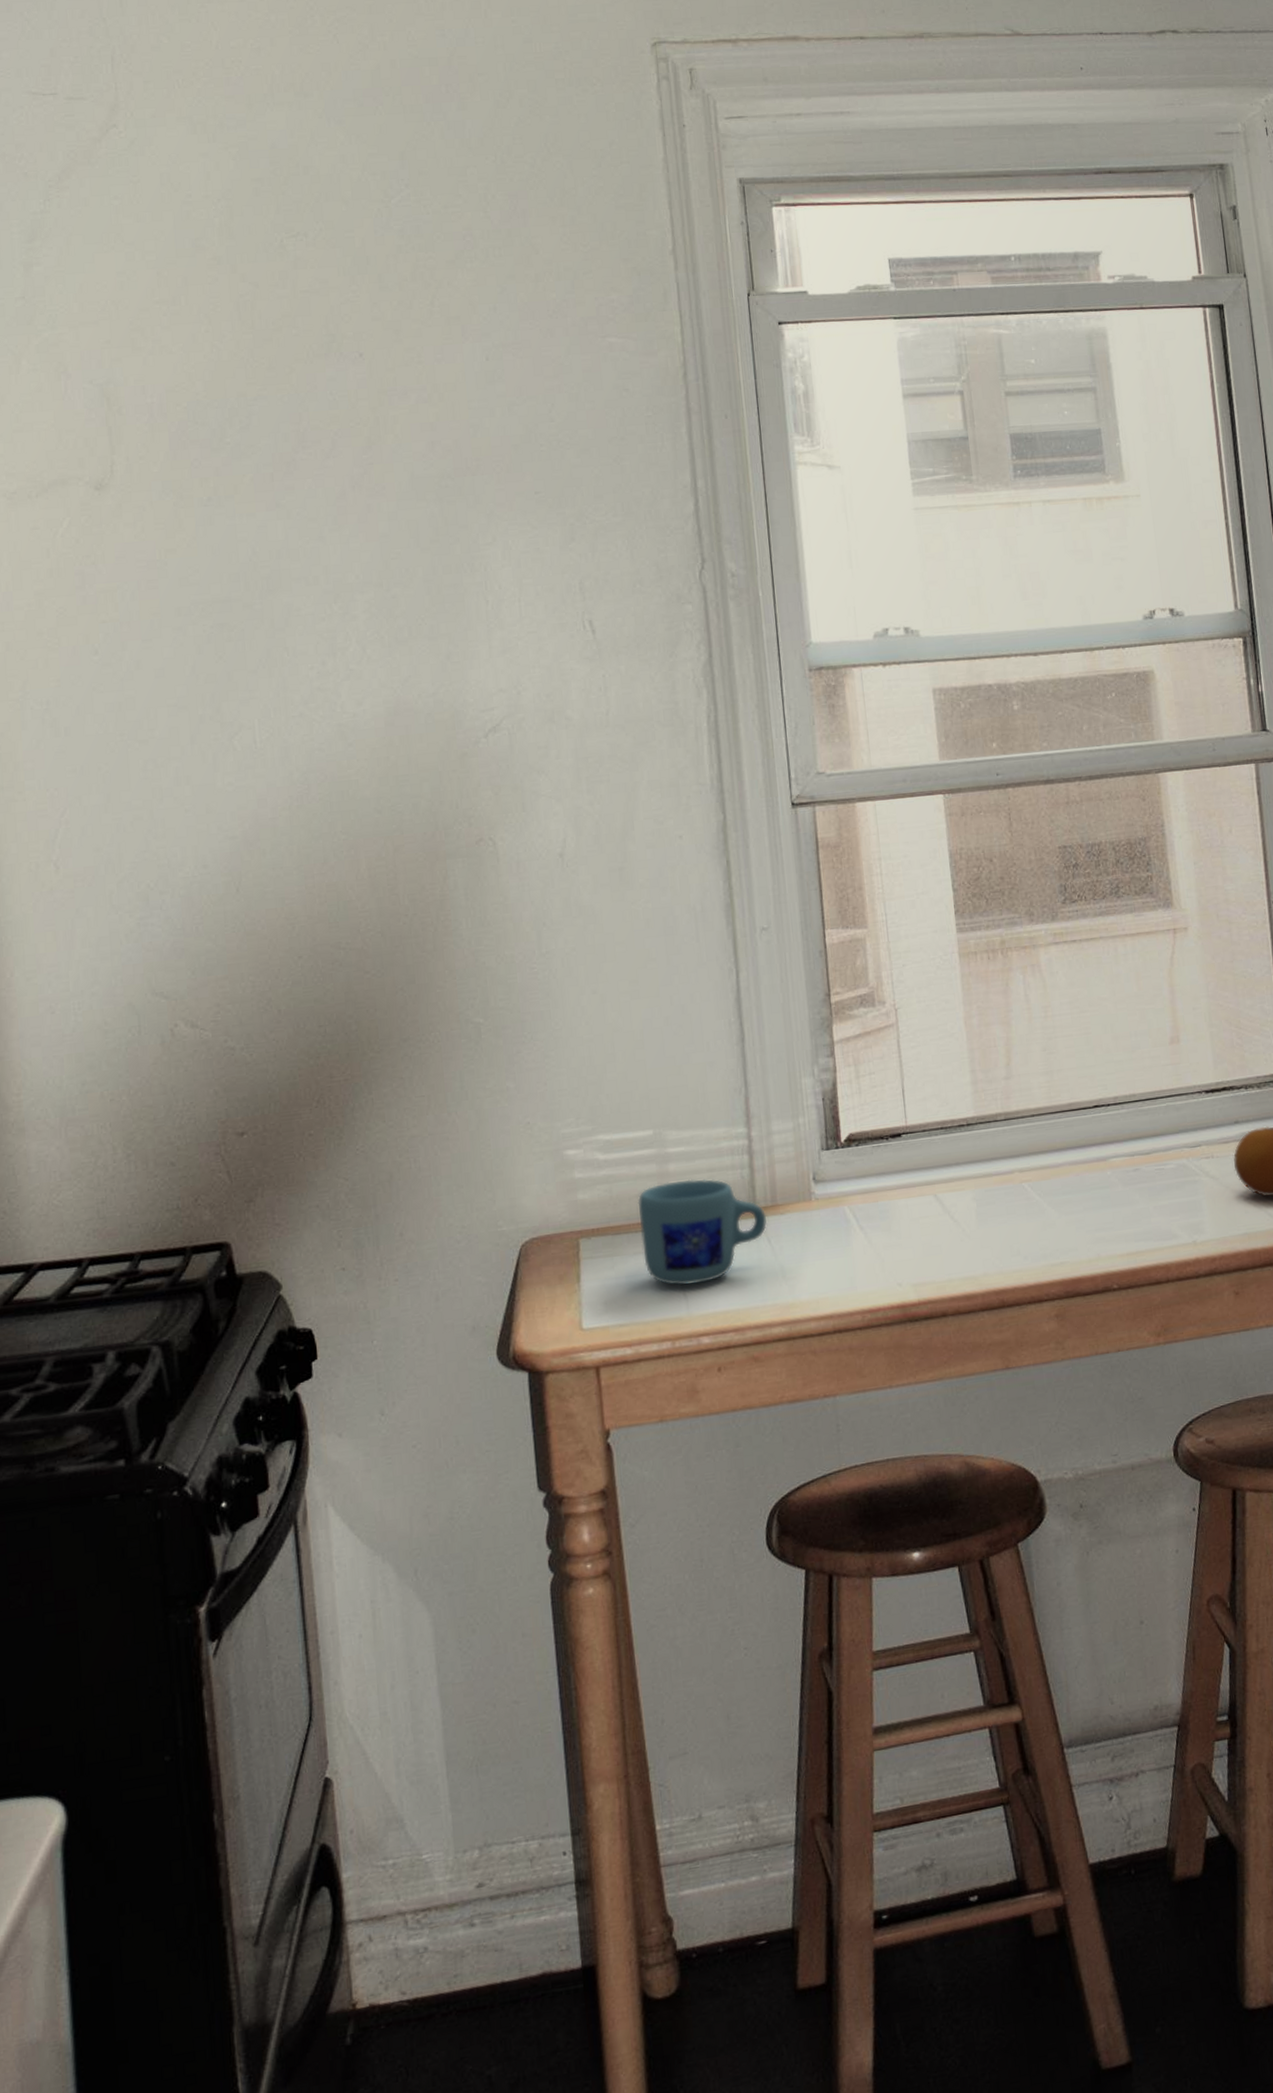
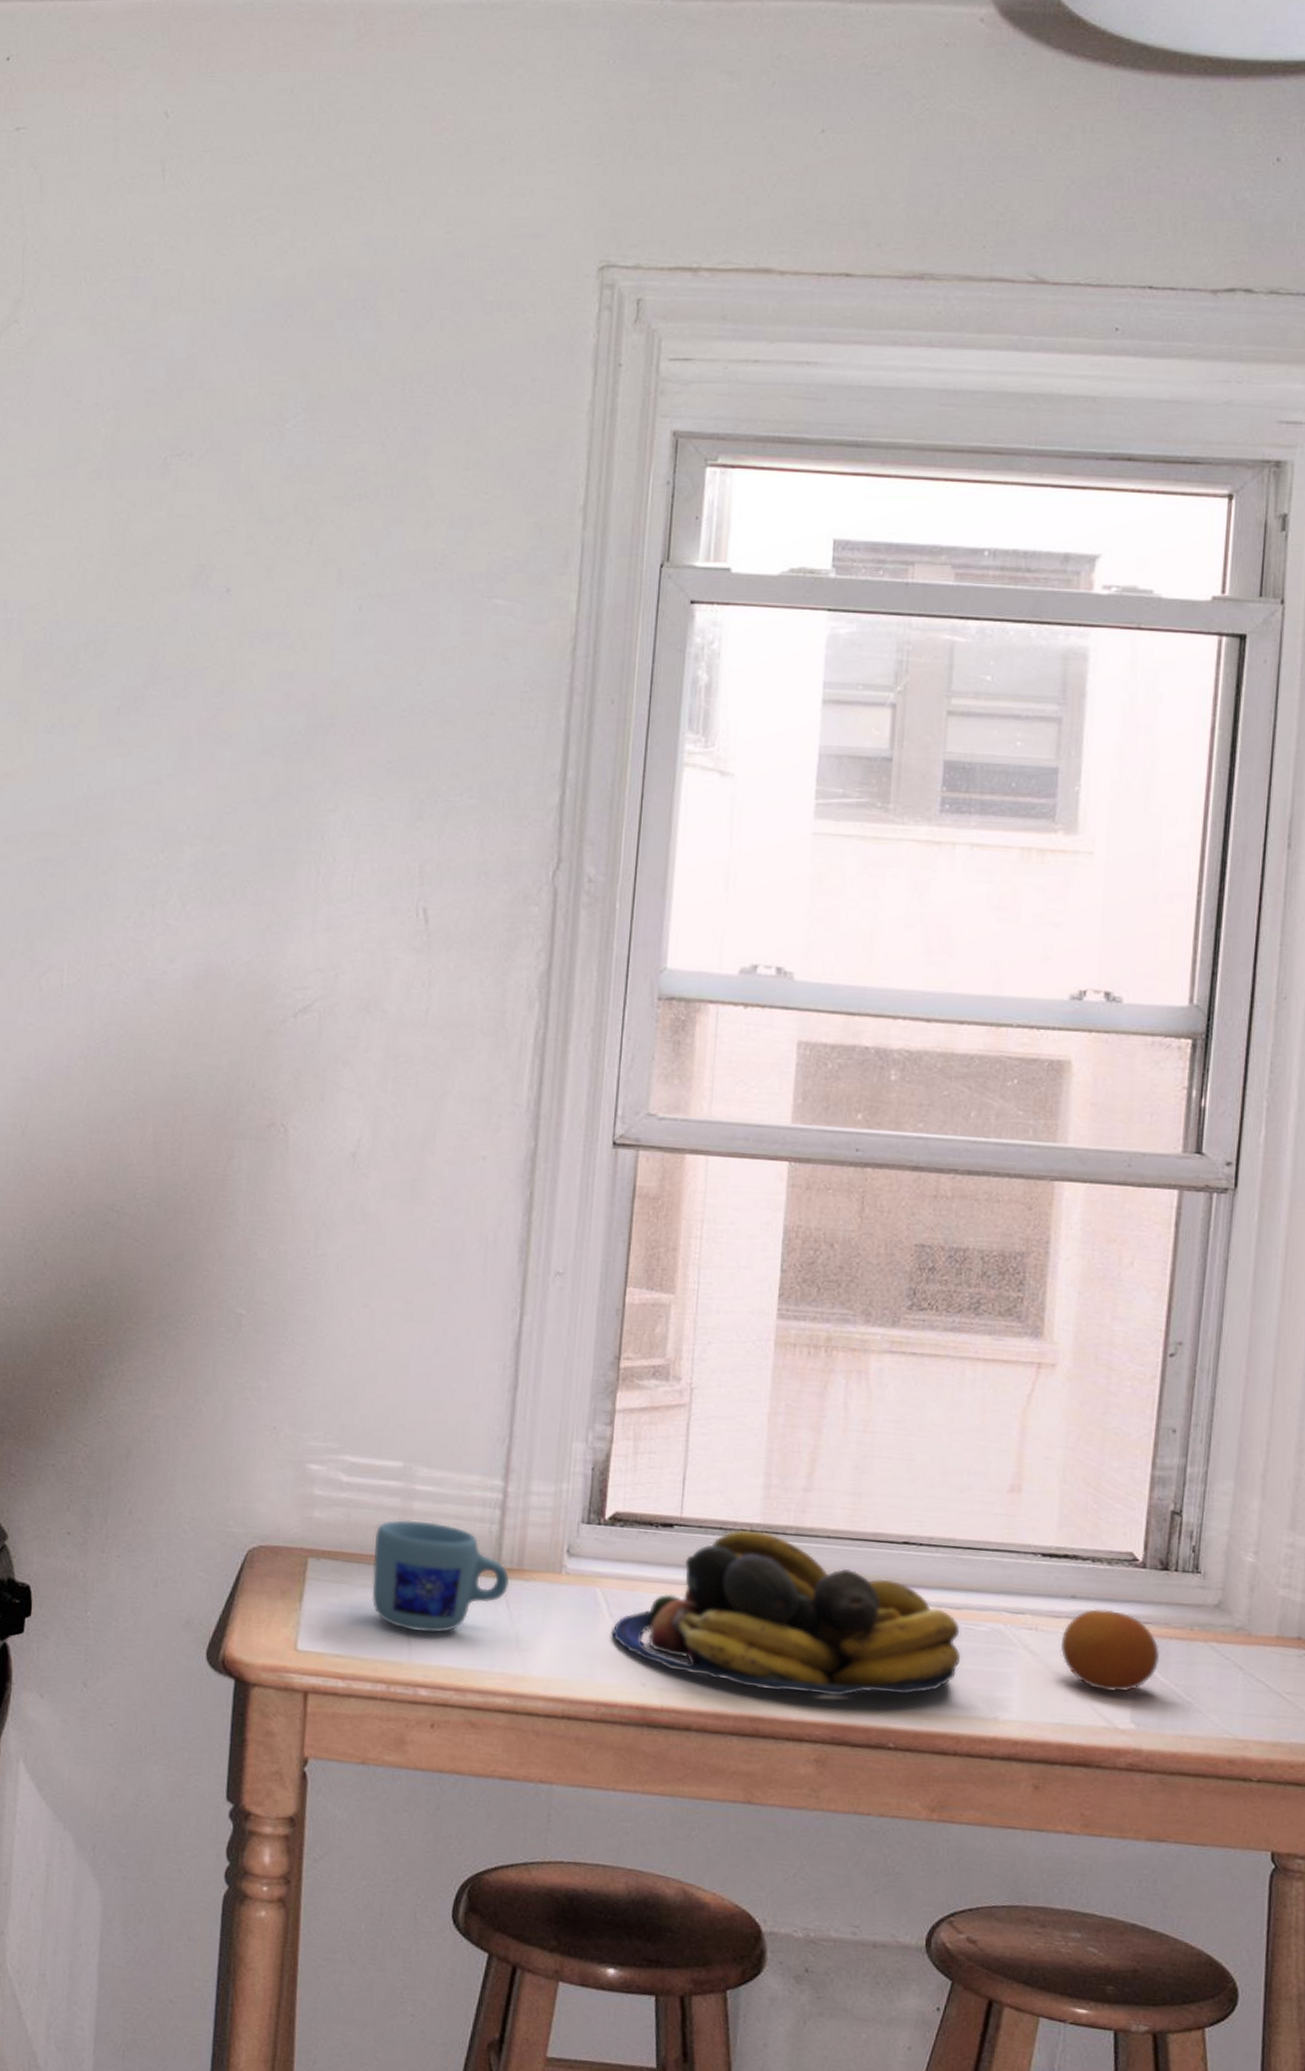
fruit bowl: none [864,1123,1158,1266] -> present [611,1529,962,1697]

